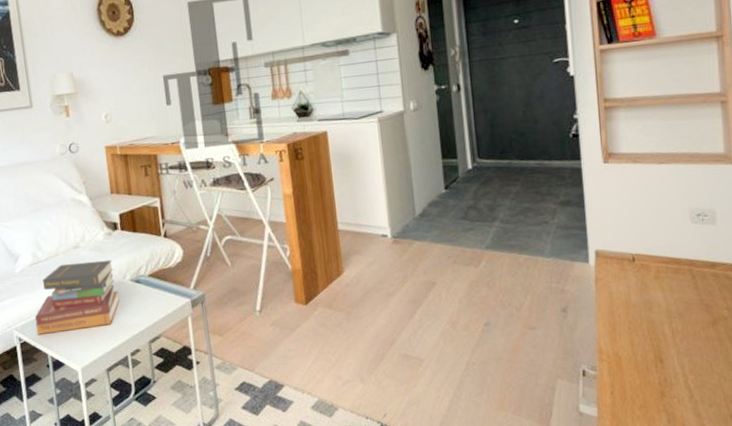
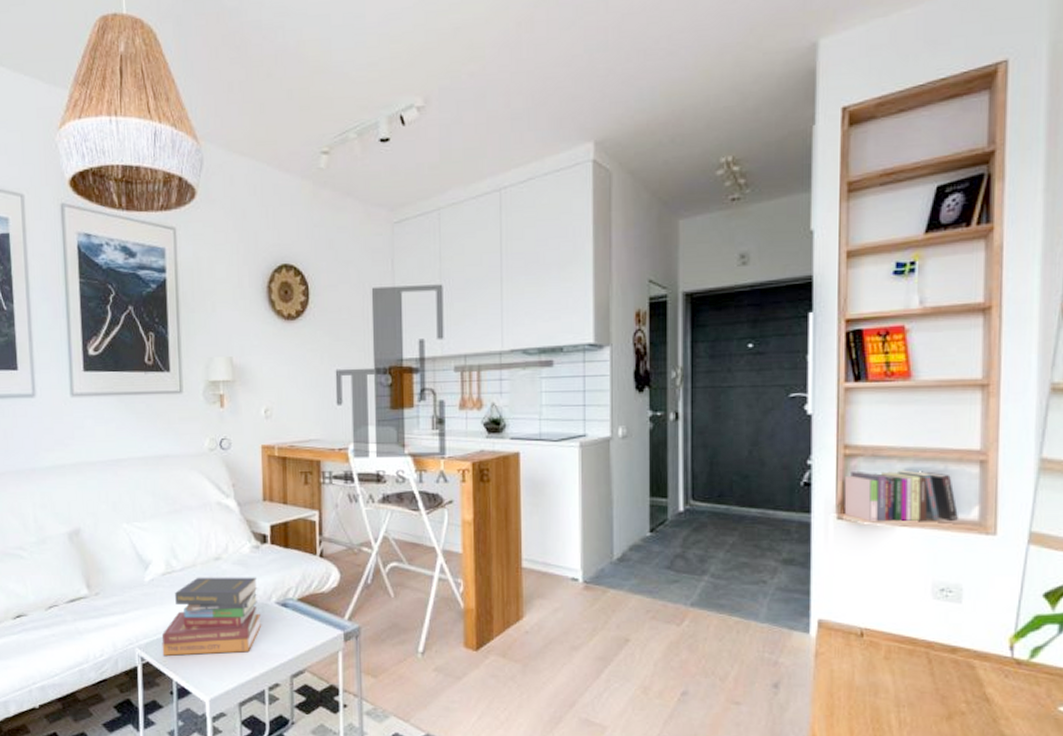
books: none [606,115,707,163] -> present [844,470,958,523]

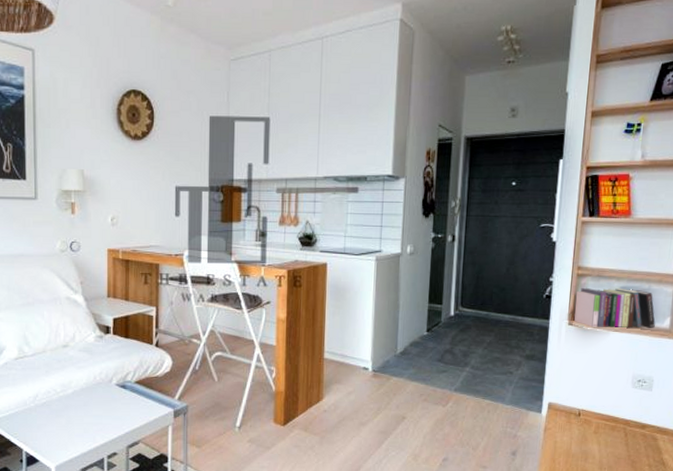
books: present [161,577,262,656] -> none [13,361,103,429]

